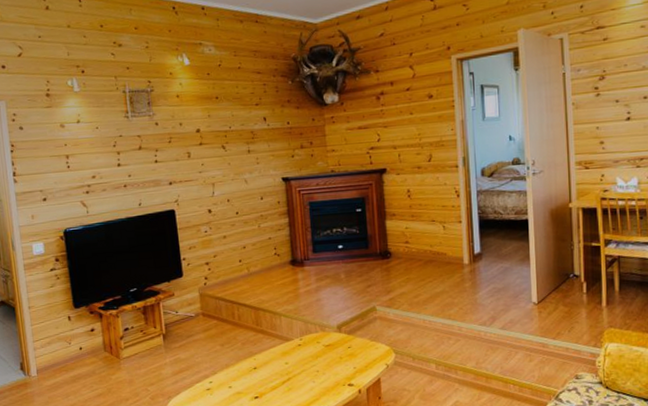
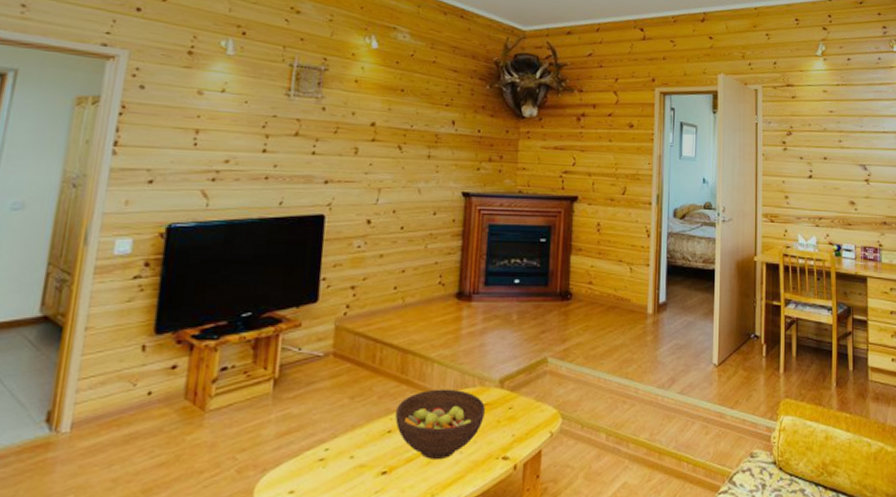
fruit bowl: none [257,335,329,387] -> present [395,389,485,459]

